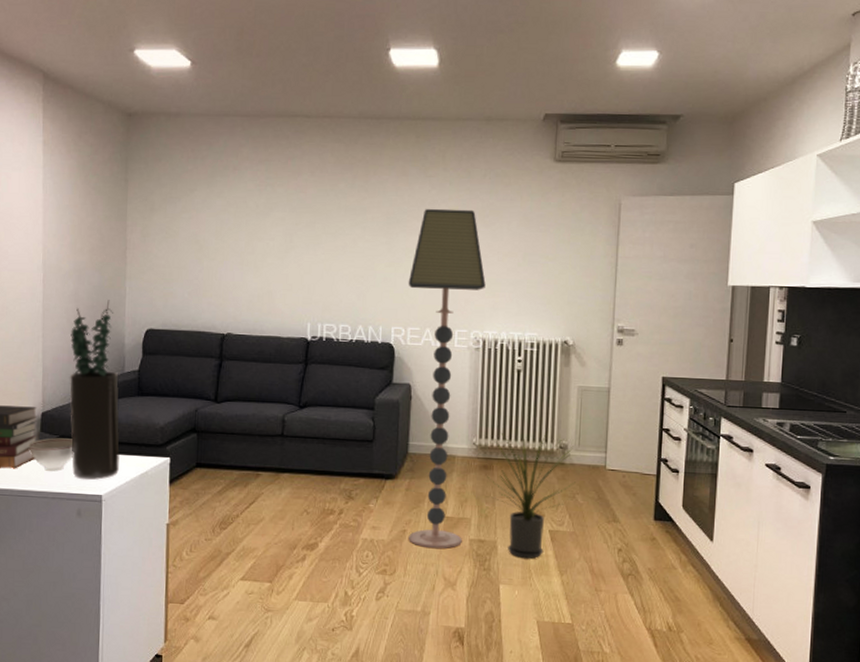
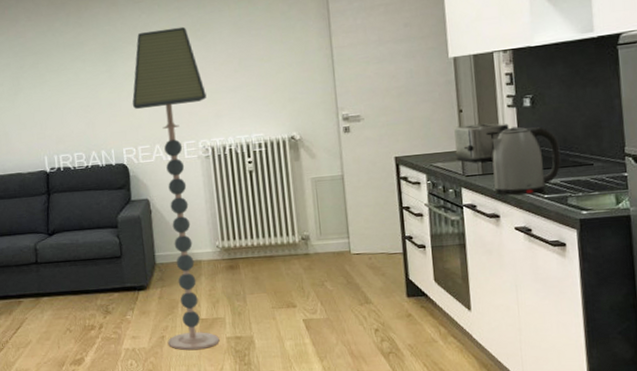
house plant: present [487,431,575,559] -> none [234,225,322,350]
toaster: none [720,355,774,395] -> present [453,122,509,163]
kettle: none [752,364,818,434] -> present [492,126,561,196]

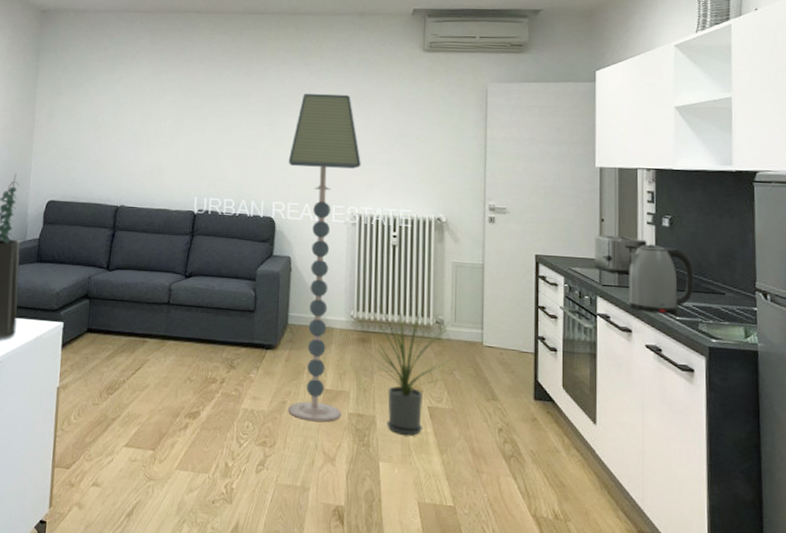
house plant: none [234,225,322,350] -> present [365,306,453,436]

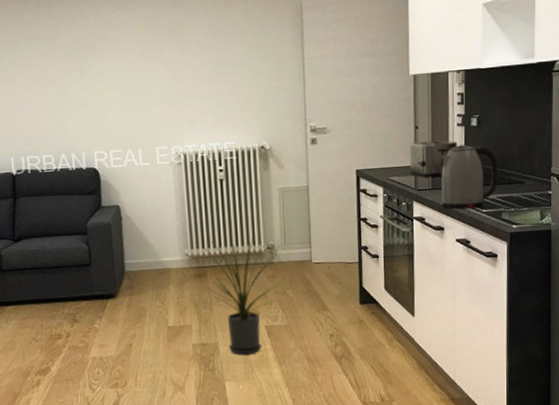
floor lamp: present [288,93,361,422] -> none [104,26,186,358]

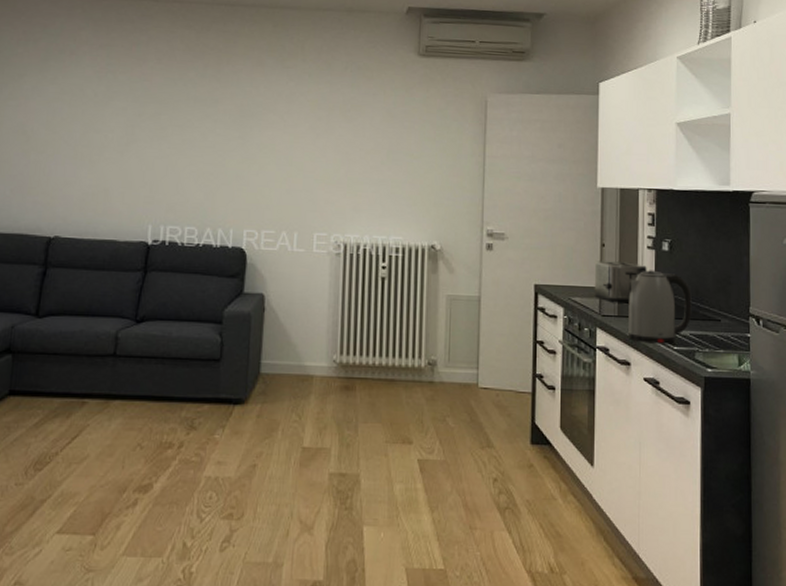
house plant: present [202,235,285,356] -> none [348,346,446,495]

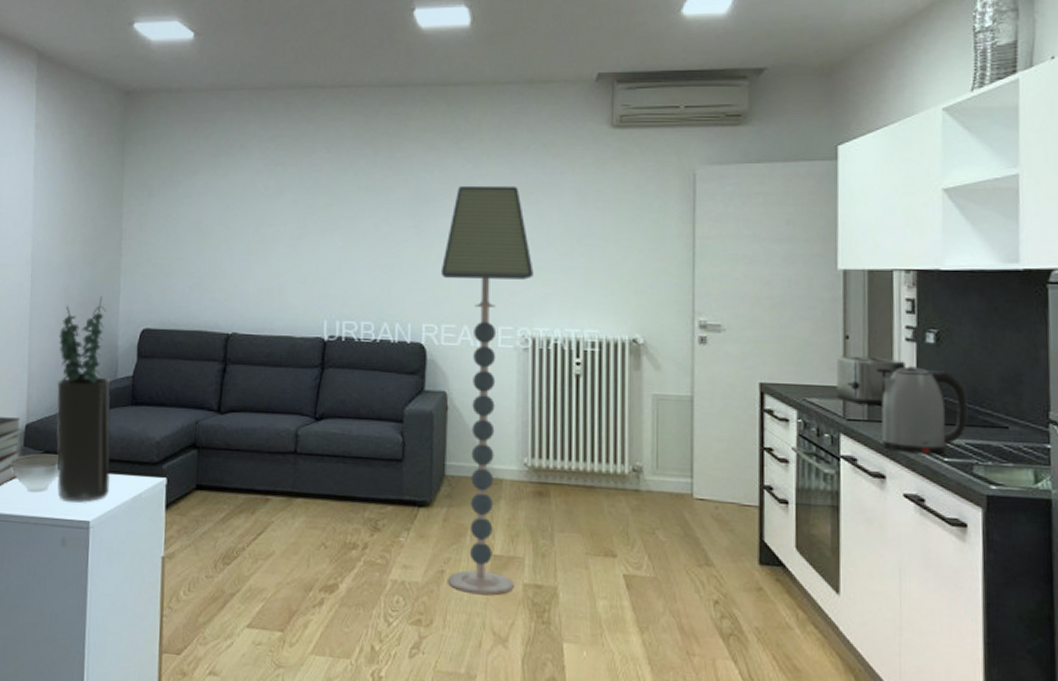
floor lamp: none [259,101,347,486] -> present [440,185,534,596]

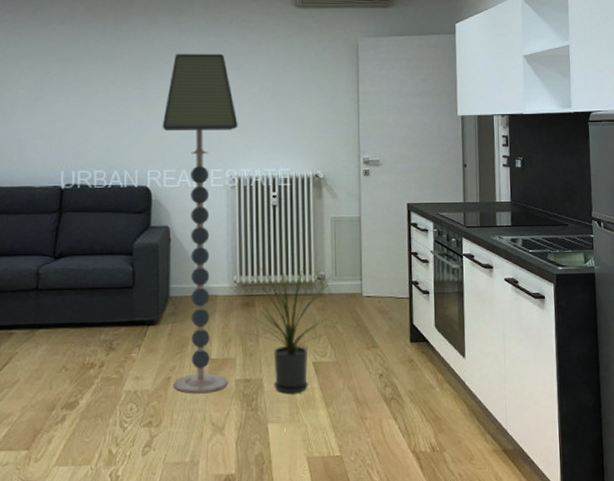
house plant: none [542,450,655,611] -> present [249,264,335,395]
toaster: present [835,355,906,406] -> none [458,179,503,215]
kettle: present [882,366,968,455] -> none [489,185,543,249]

